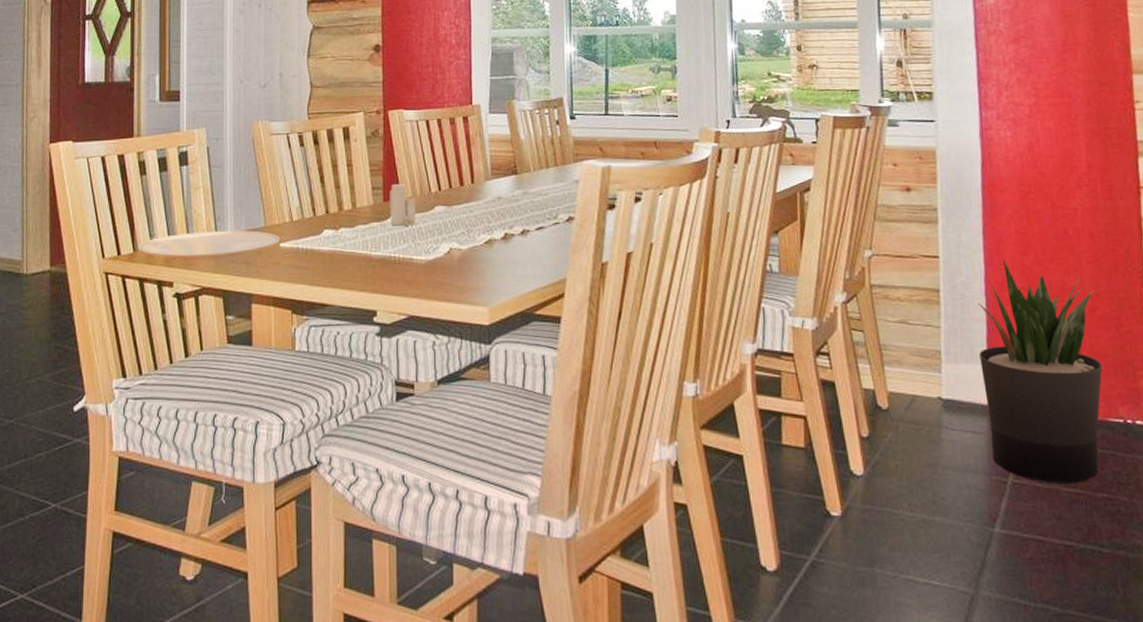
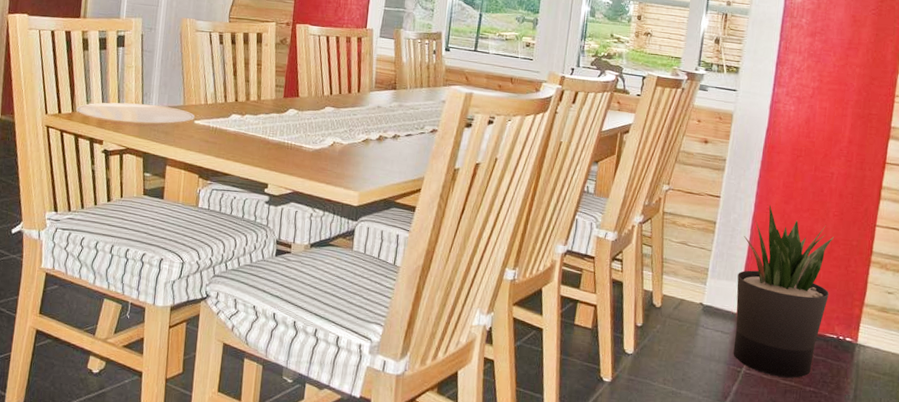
candle: present [390,182,417,226] -> none [287,83,310,120]

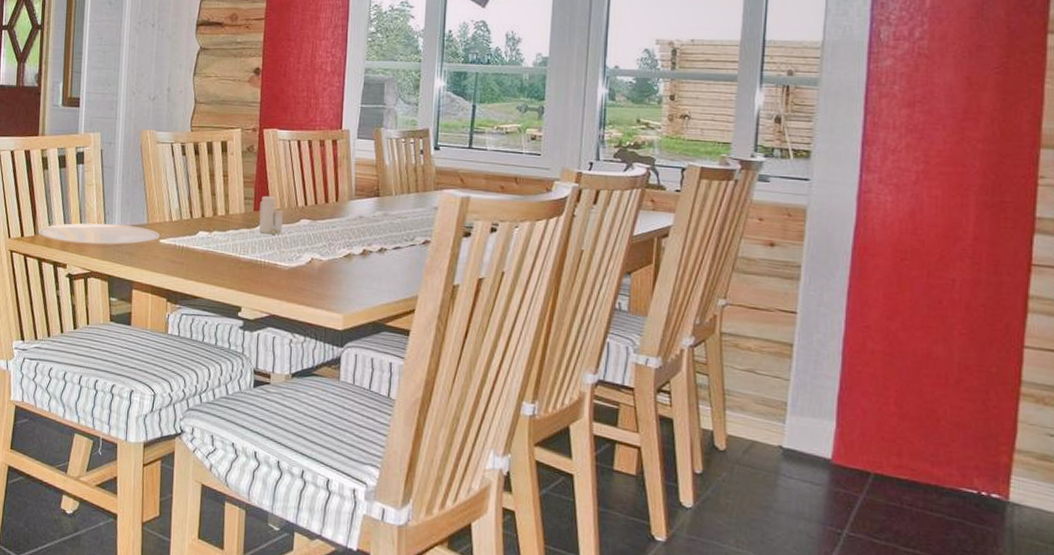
candle: none [287,83,310,120] -> present [259,194,283,235]
planter: present [733,205,835,378] -> none [828,321,964,545]

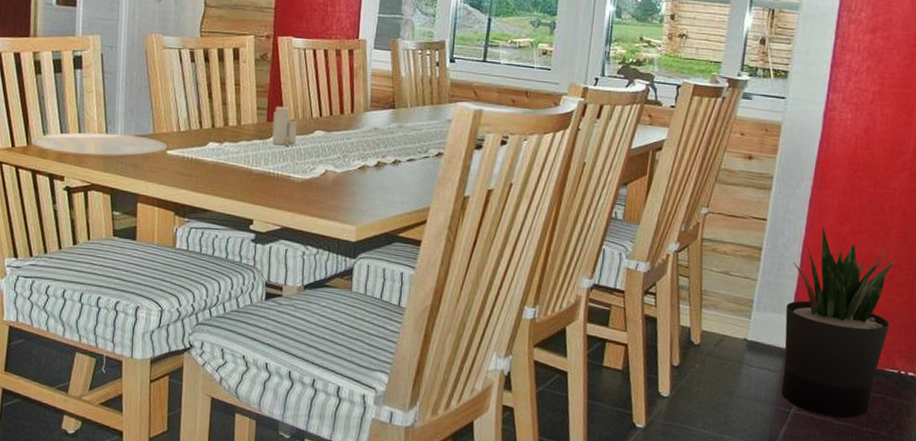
planter: none [828,321,964,545] -> present [781,227,897,418]

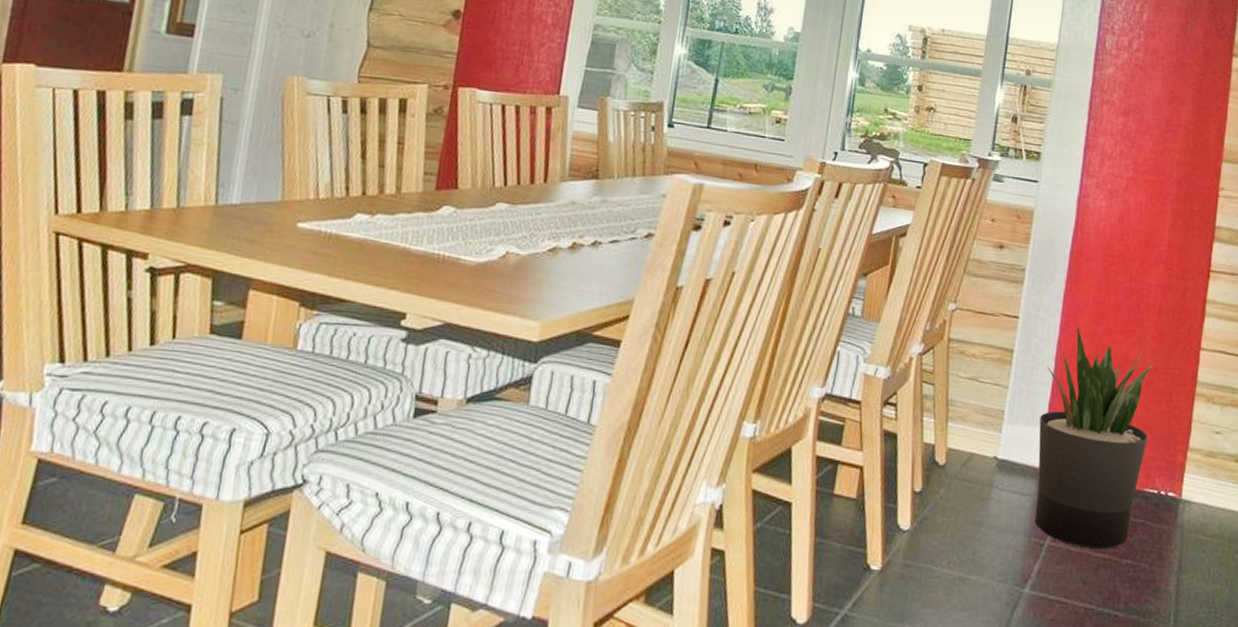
plate: present [31,132,167,160] -> none [106,196,298,233]
candle: present [272,105,297,146] -> none [440,170,474,221]

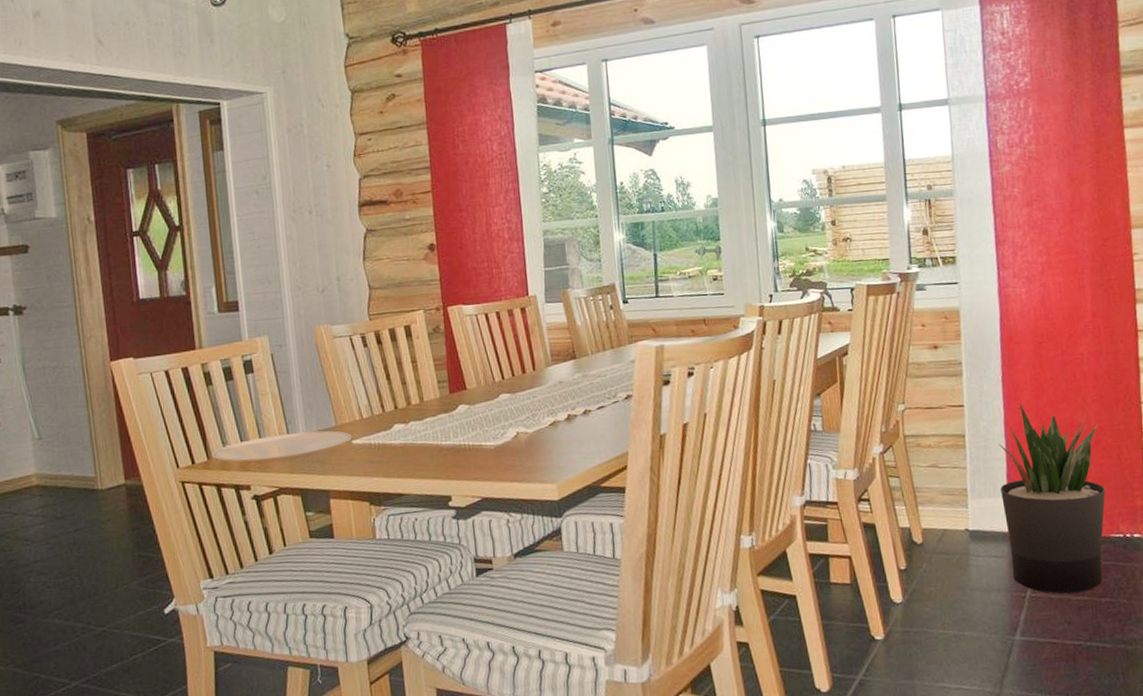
plate: none [106,196,298,233] -> present [211,430,351,464]

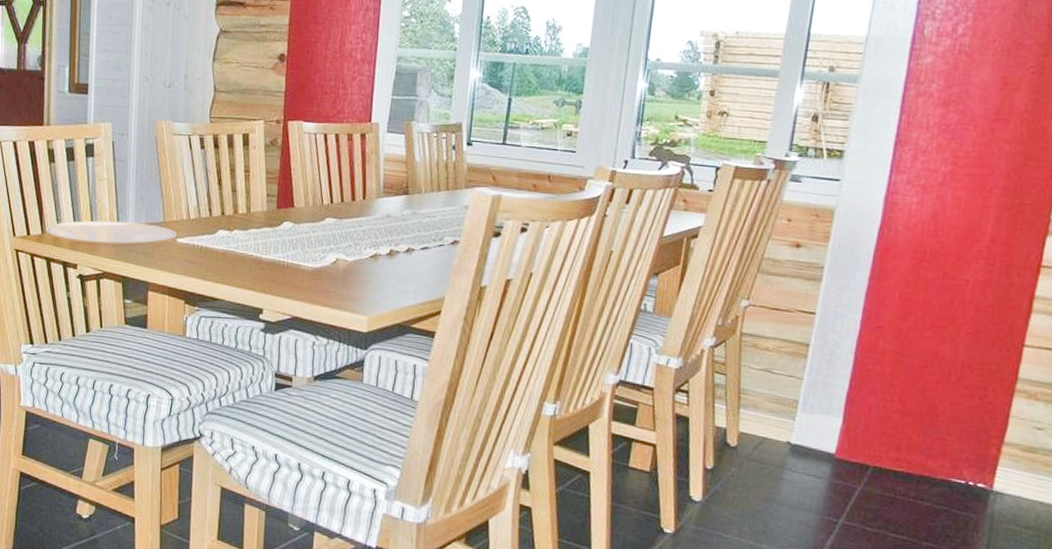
planter: present [998,403,1106,594] -> none [828,322,967,531]

